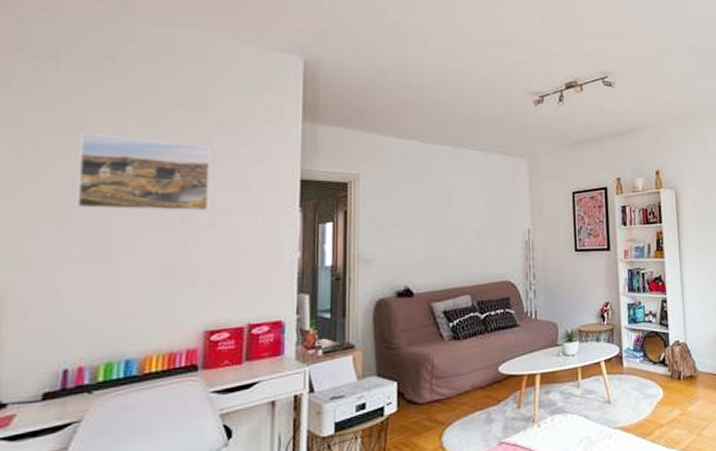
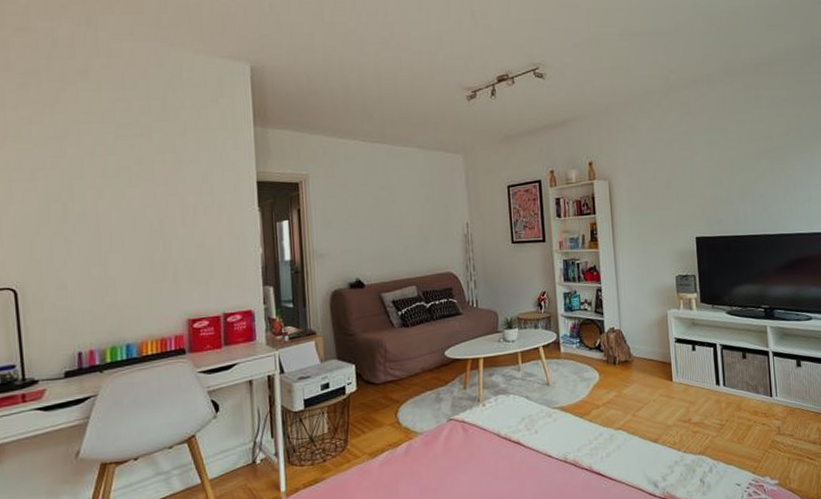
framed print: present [77,133,211,211] -> none [67,144,181,213]

